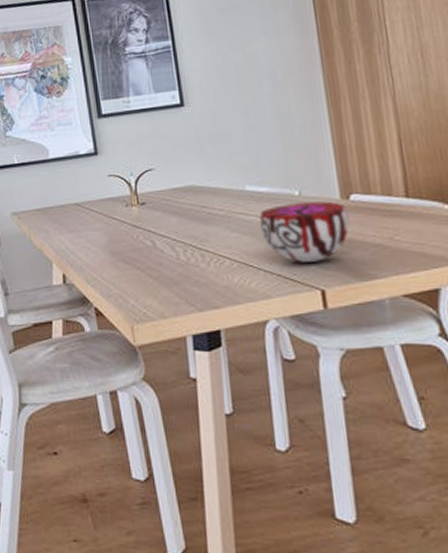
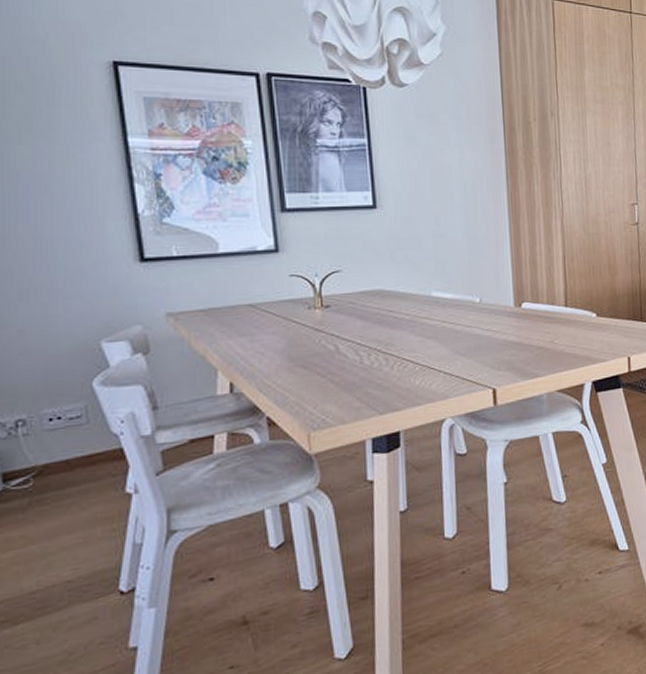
decorative bowl: present [259,201,350,263] -> none [443,308,520,364]

